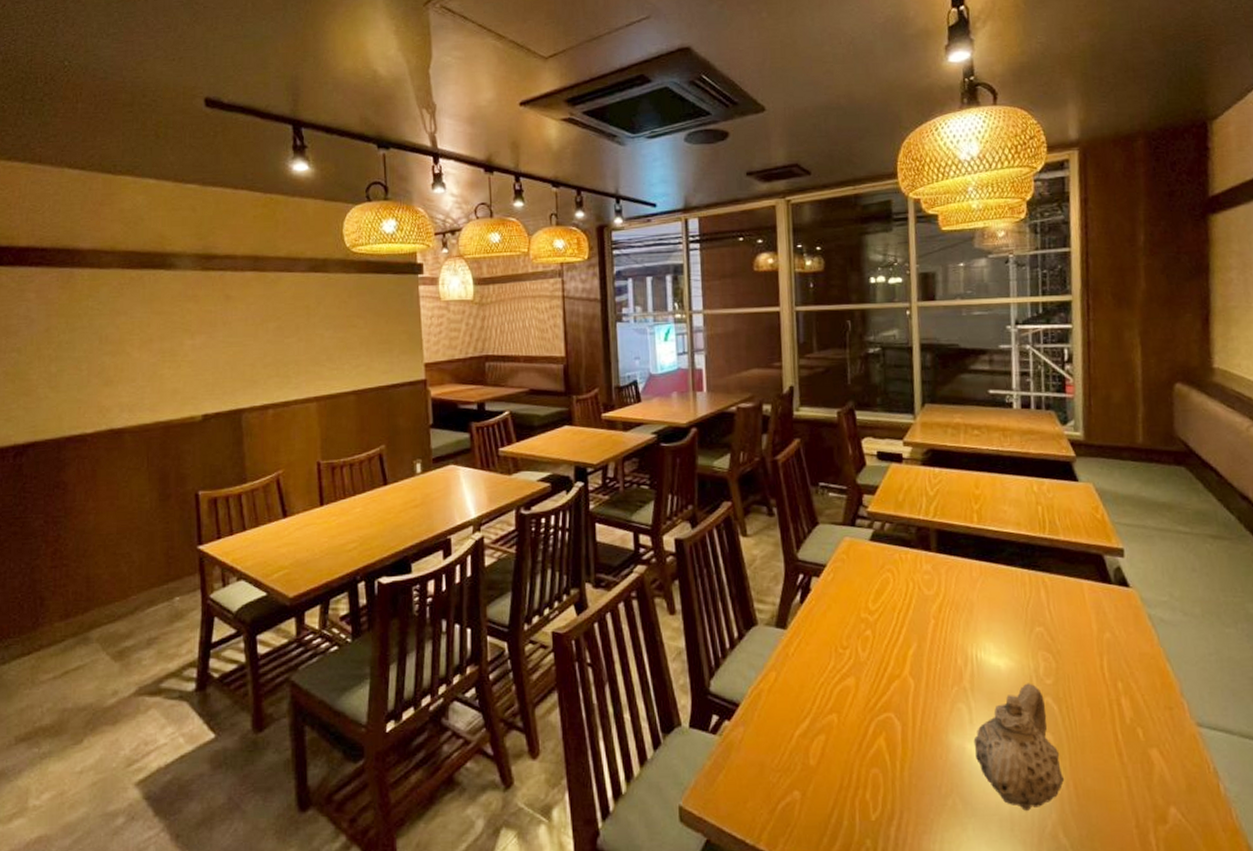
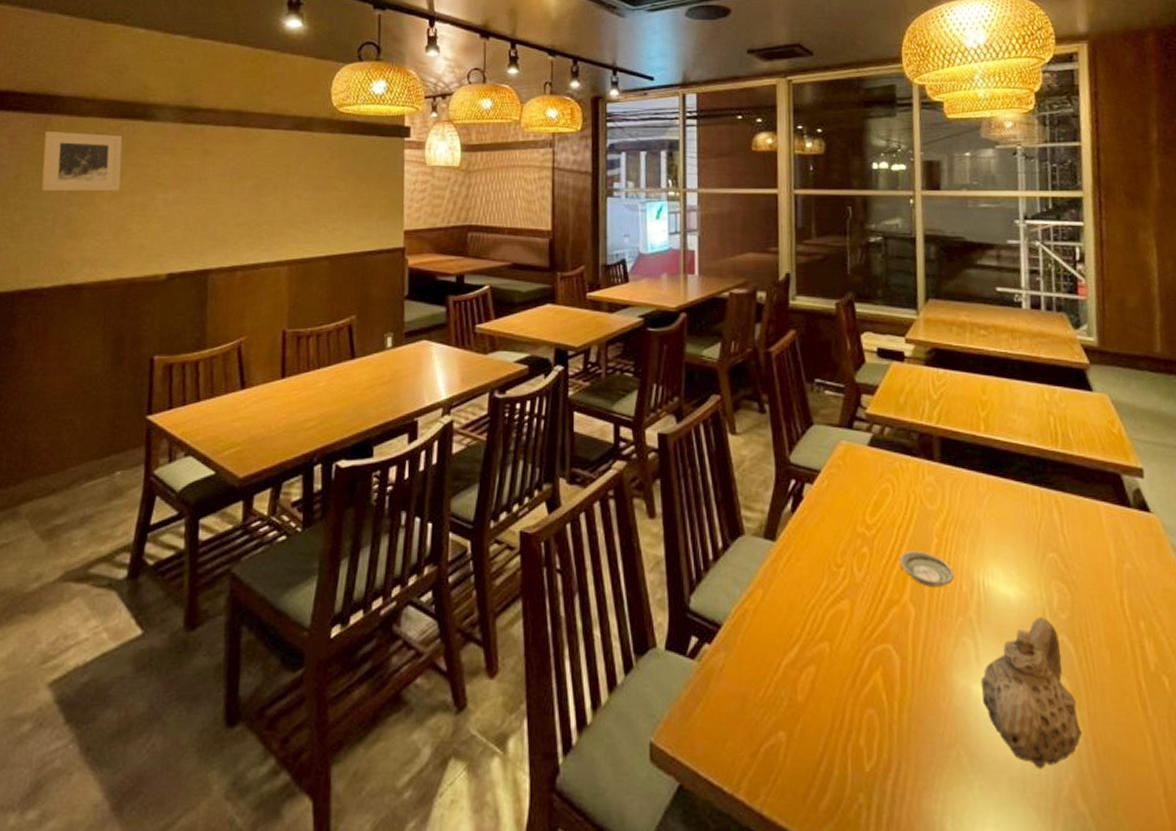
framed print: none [69,284,149,343] -> present [41,130,123,192]
saucer: none [899,631,950,662] -> present [899,551,954,587]

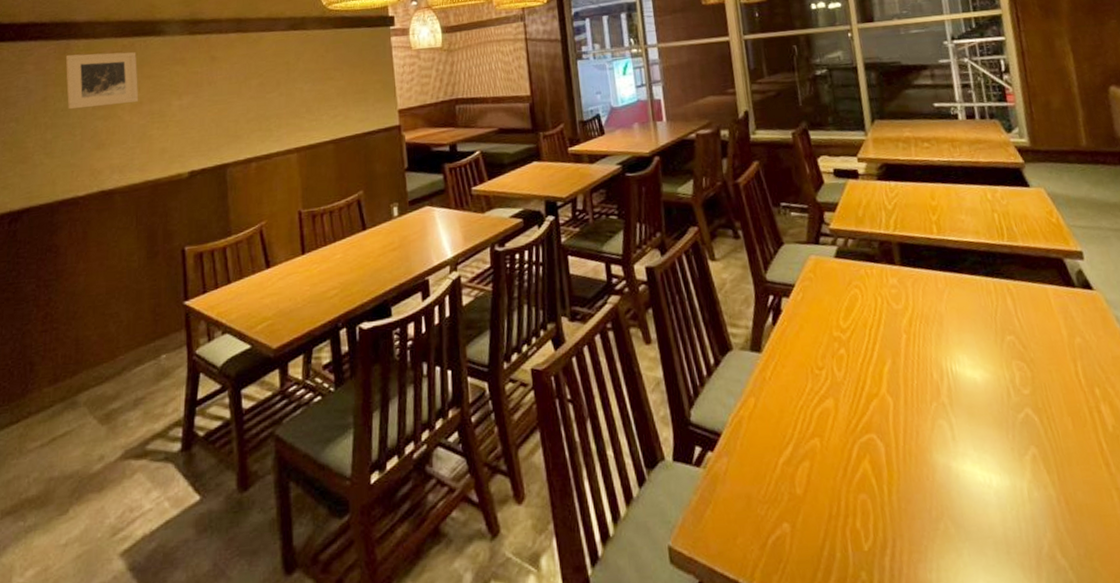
saucer: present [899,551,954,587] -> none [873,347,925,379]
teapot: present [980,617,1083,769] -> none [958,394,1055,531]

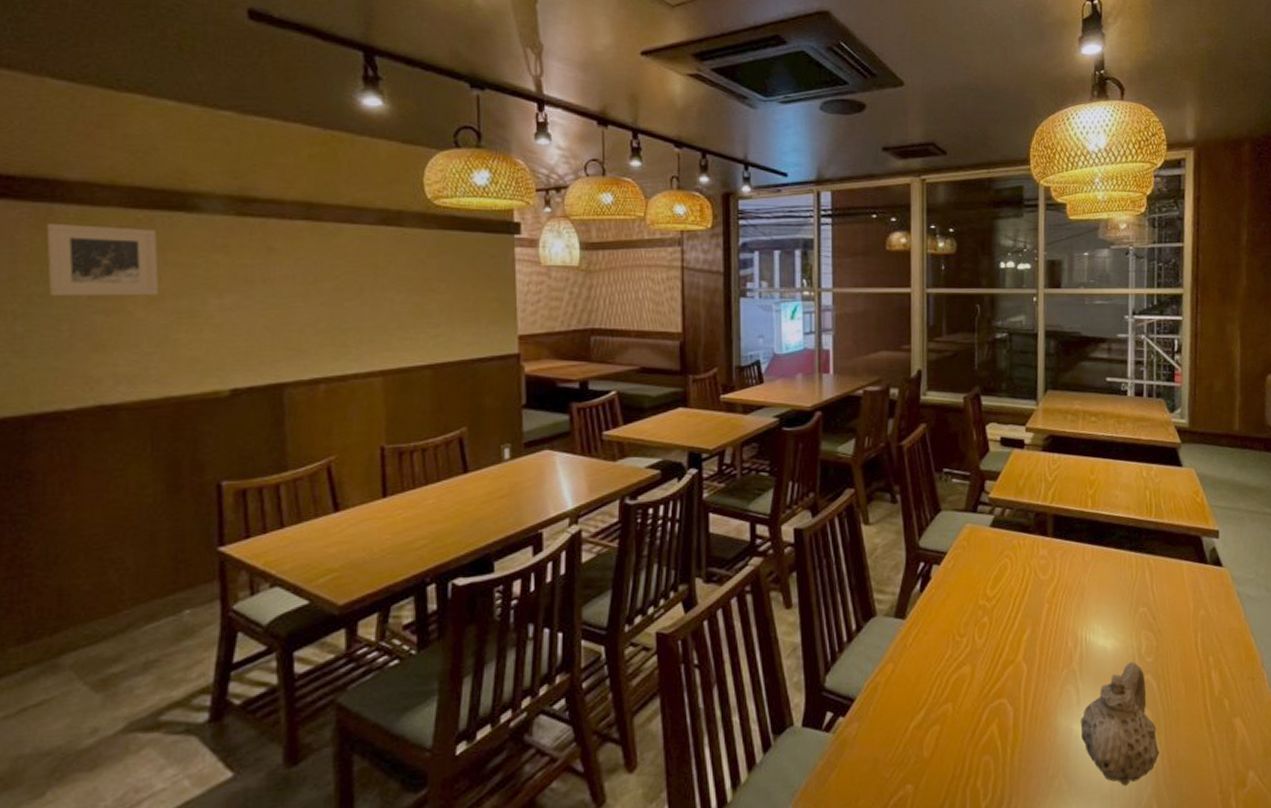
teapot: none [958,394,1055,531] -> present [1080,662,1160,786]

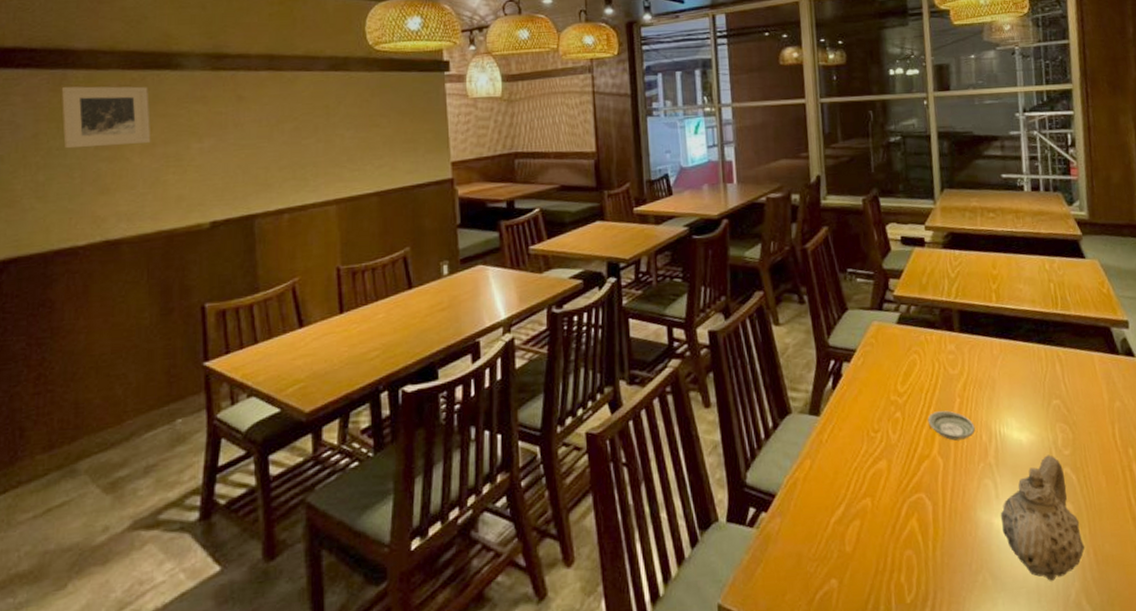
saucer: none [1015,616,1062,647] -> present [927,410,975,441]

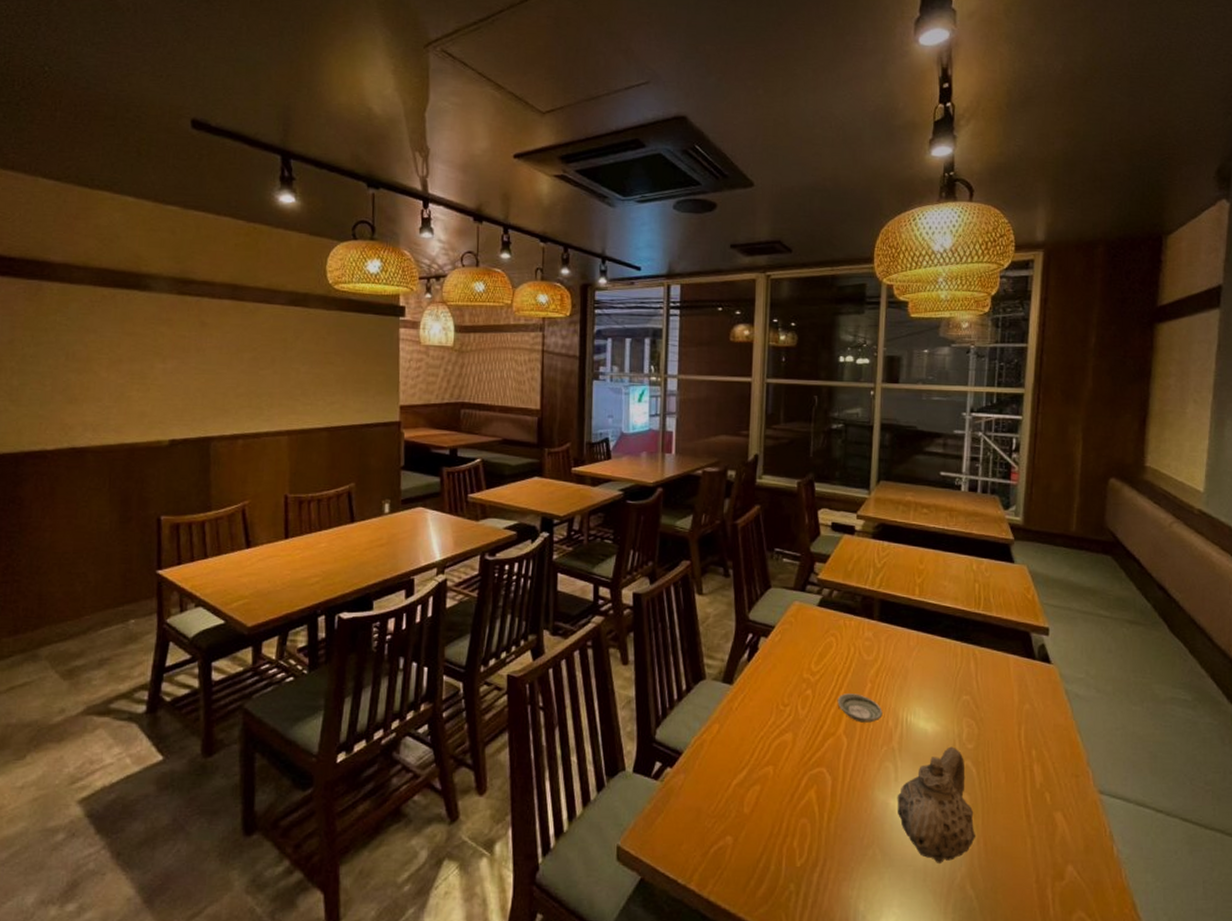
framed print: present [61,86,151,149] -> none [36,297,118,359]

